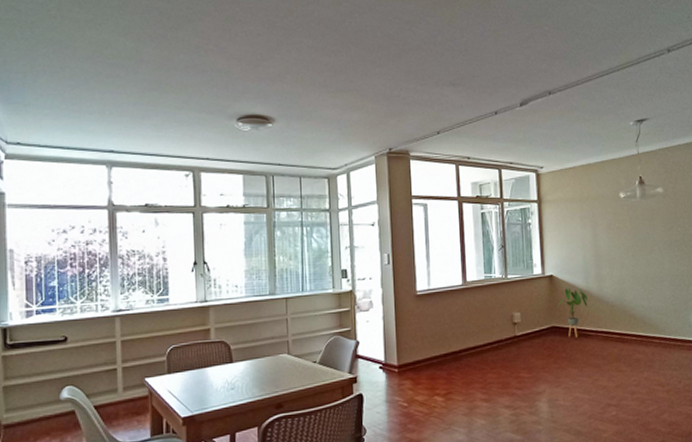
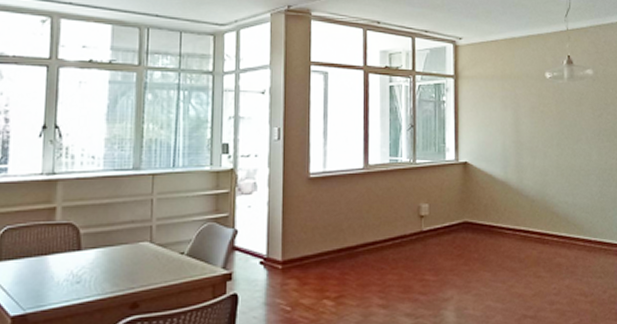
house plant: present [559,288,589,338] -> none [472,178,506,236]

